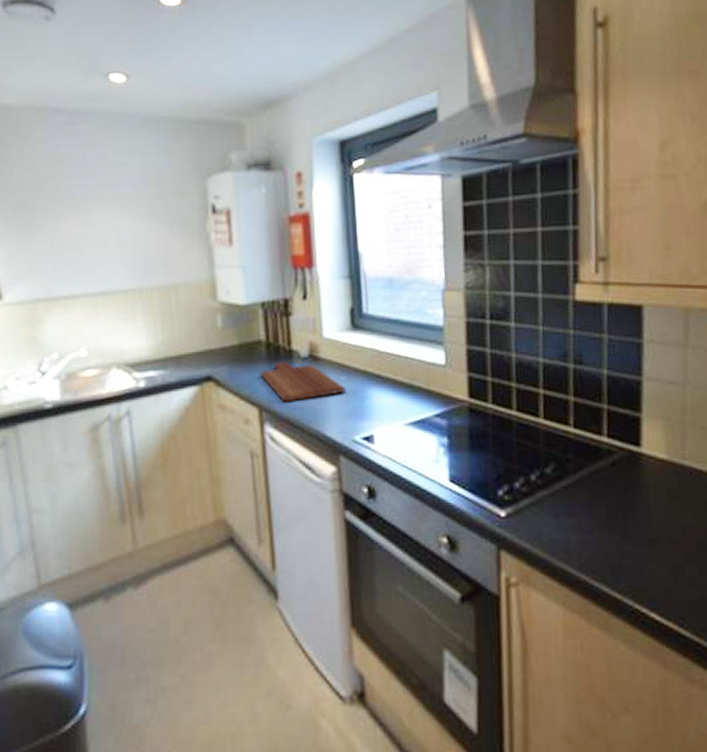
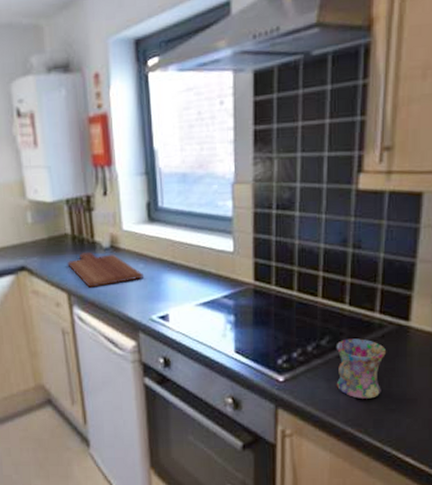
mug: none [563,466,619,539] -> present [336,338,387,399]

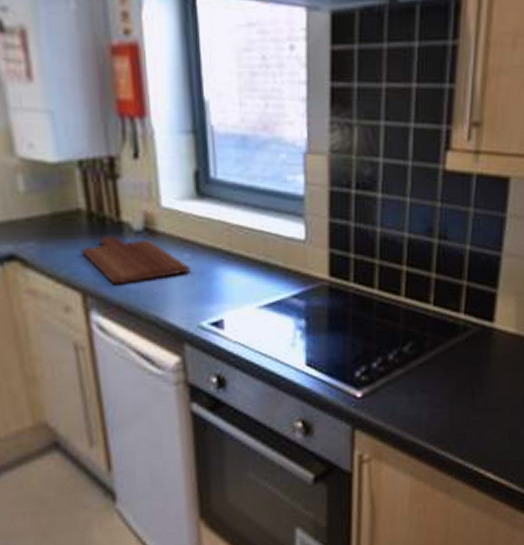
mug: present [336,338,387,399] -> none [418,343,471,412]

